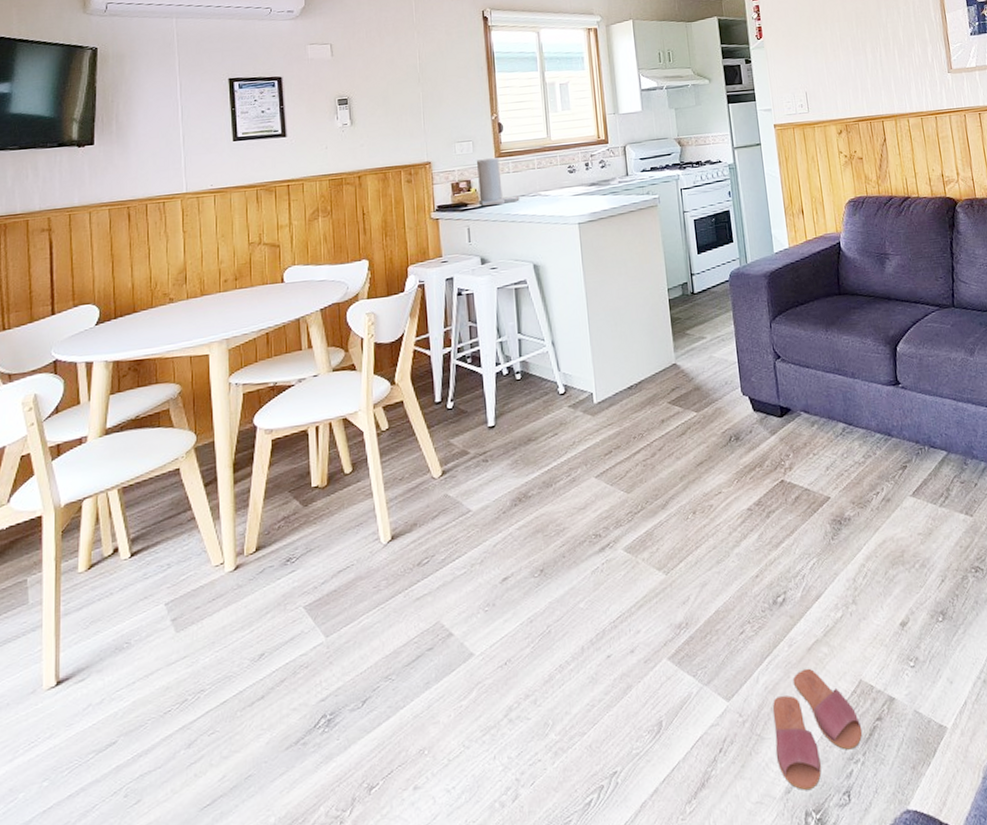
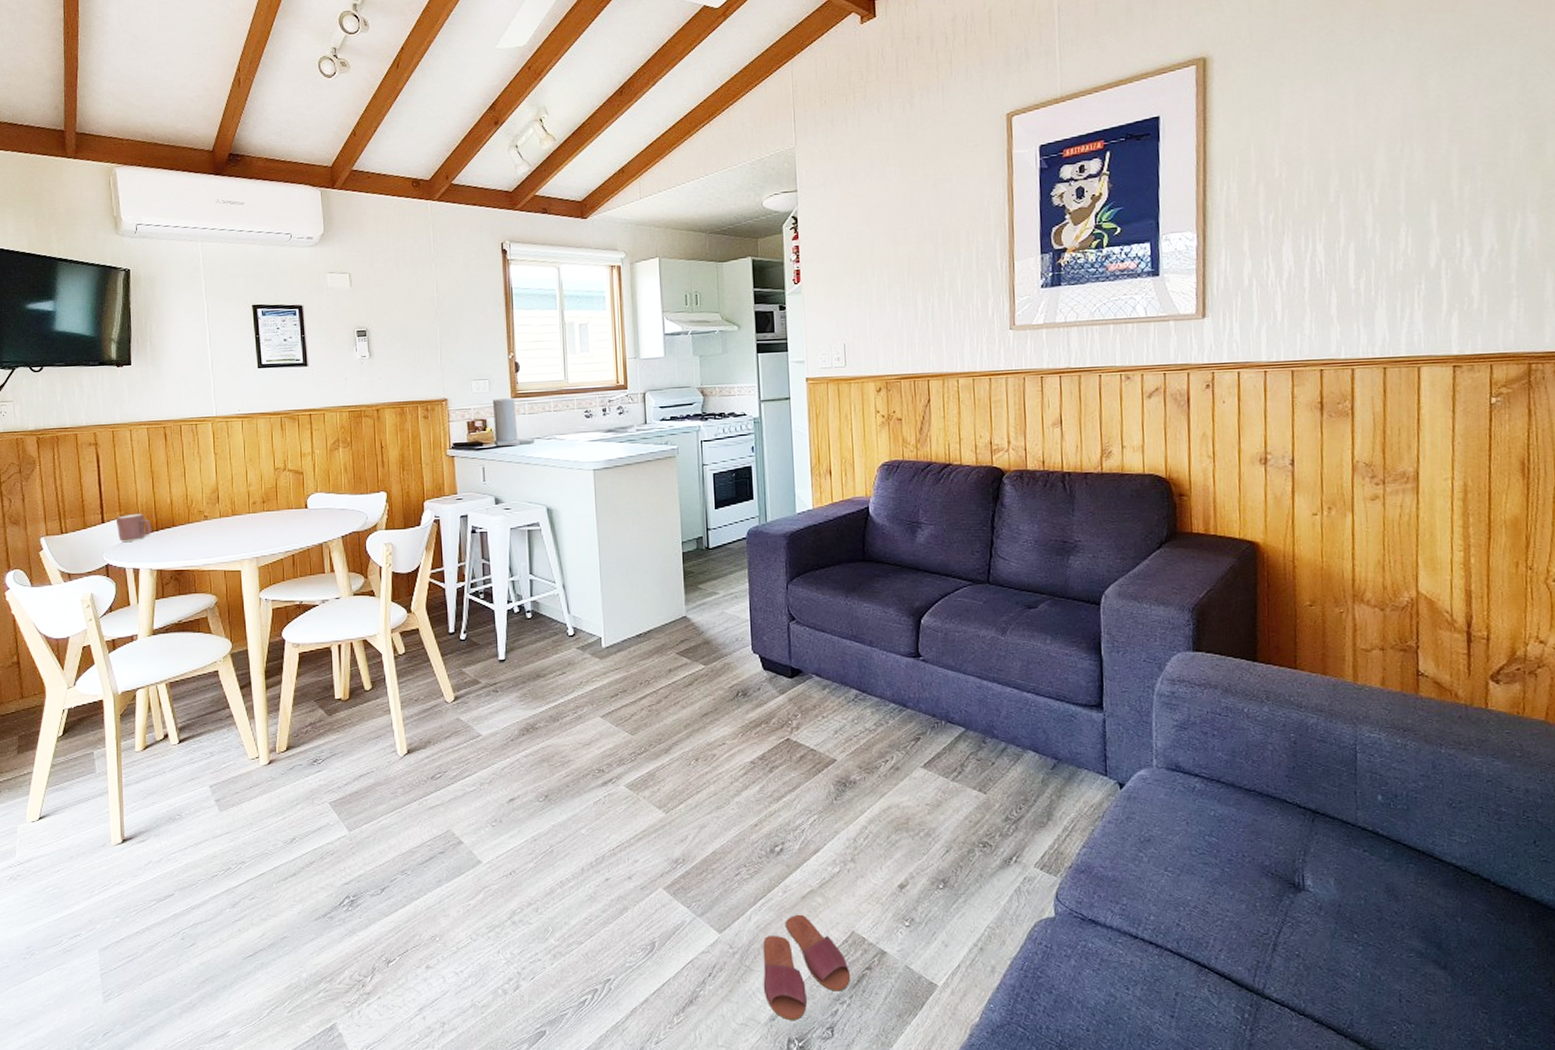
mug: none [68,300,109,335] -> present [115,513,152,543]

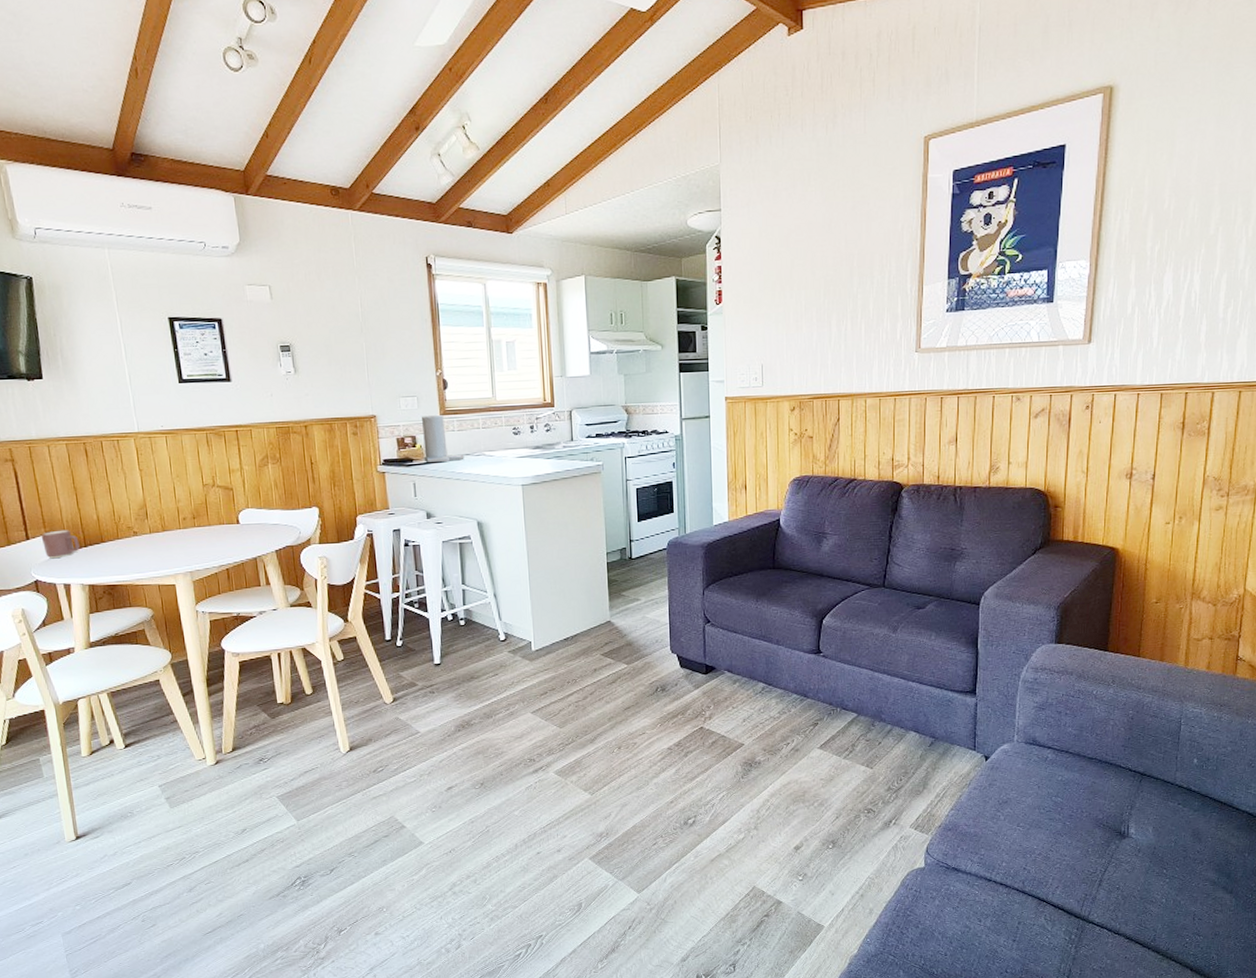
slippers: present [763,914,851,1020] -> none [676,874,751,960]

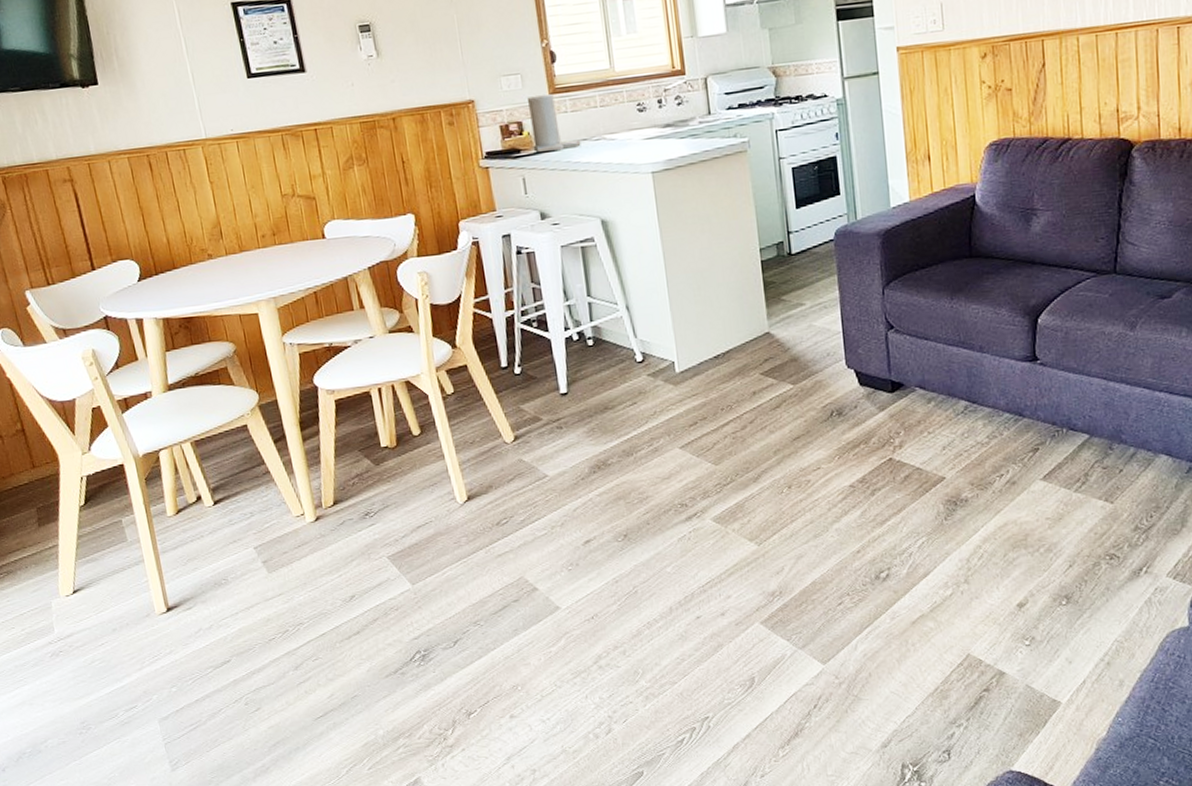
mug: present [40,529,80,559] -> none [107,256,151,291]

